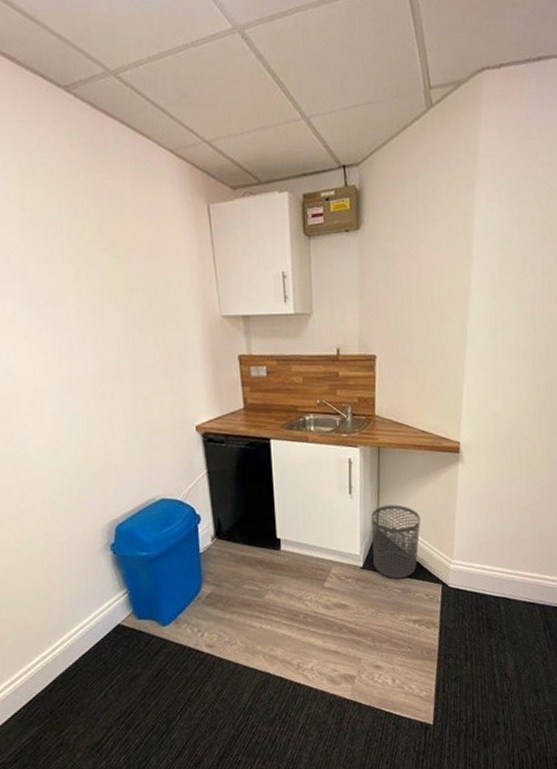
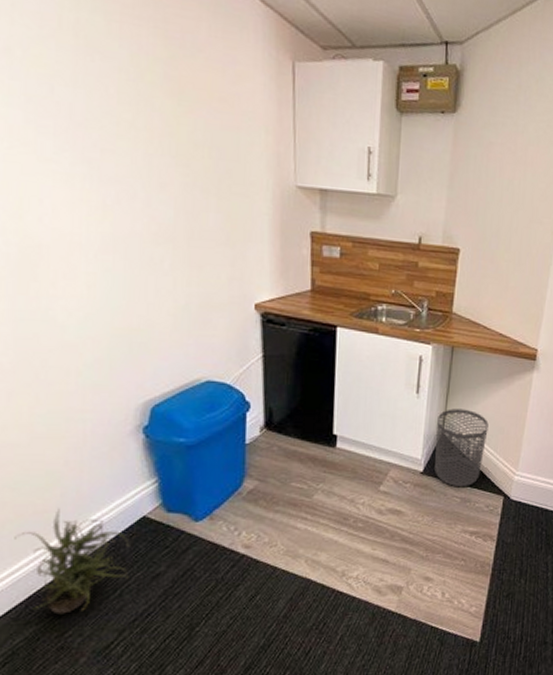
potted plant: none [13,622,111,715] -> present [14,508,130,615]

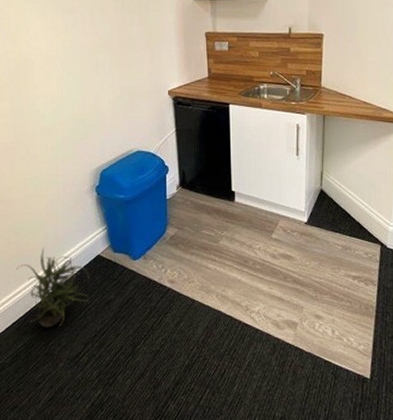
waste bin: present [435,409,489,487] -> none [316,168,361,236]

